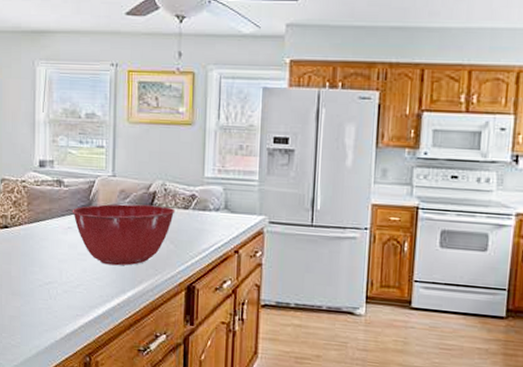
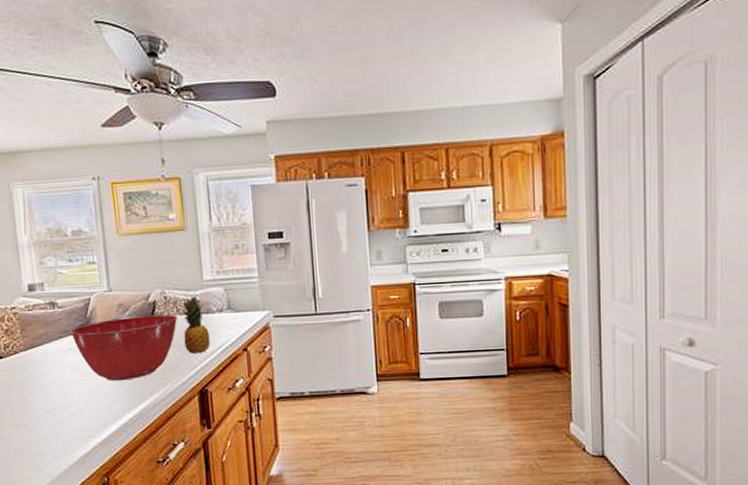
fruit: none [178,191,204,249] -> present [183,295,210,354]

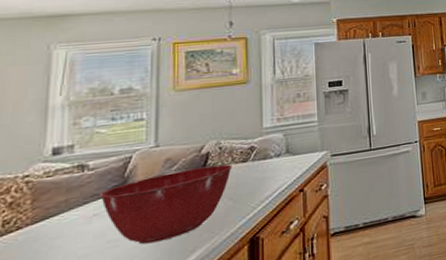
fruit: present [183,295,210,354] -> none [237,142,265,202]

